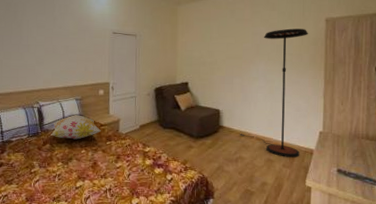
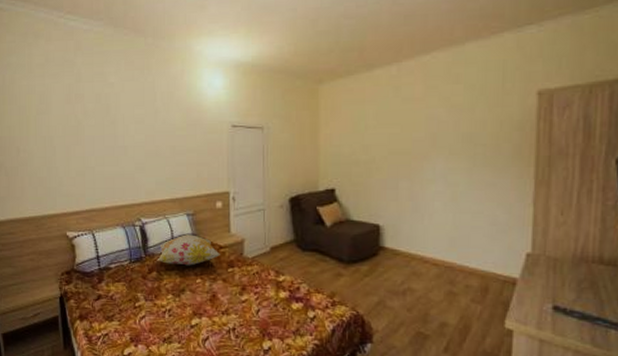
floor lamp: present [239,28,308,158] -> none [407,108,510,290]

